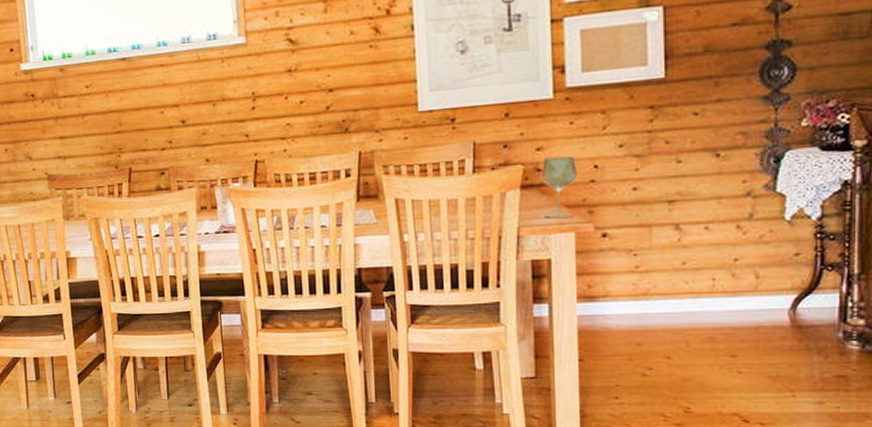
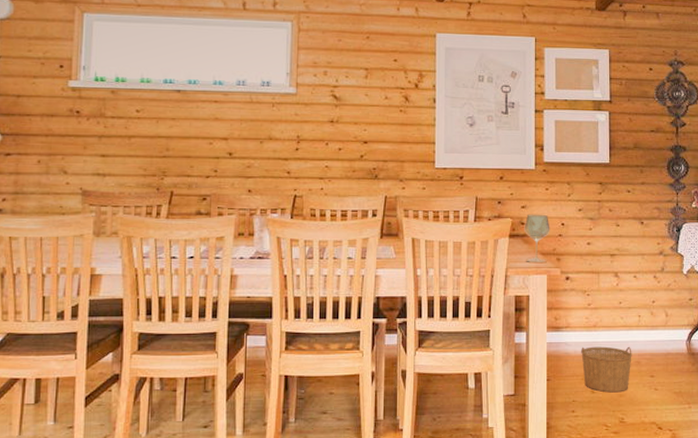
basket: none [626,318,703,376] -> present [581,346,632,393]

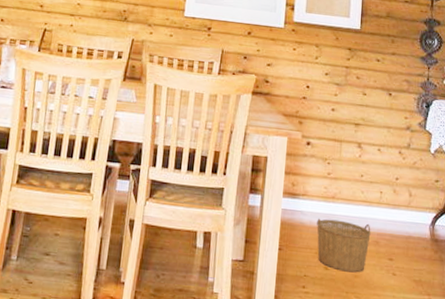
wine glass: present [524,214,550,264] -> none [267,72,295,125]

